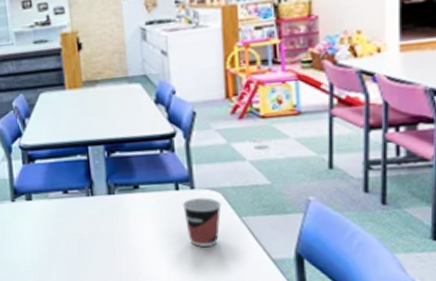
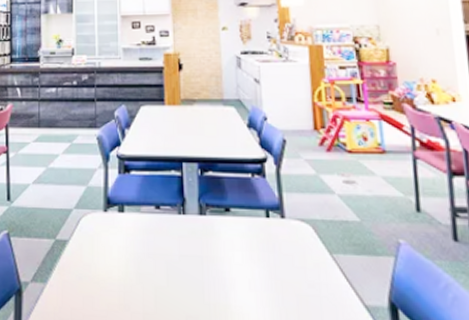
cup: present [183,198,222,247] -> none [273,228,312,283]

